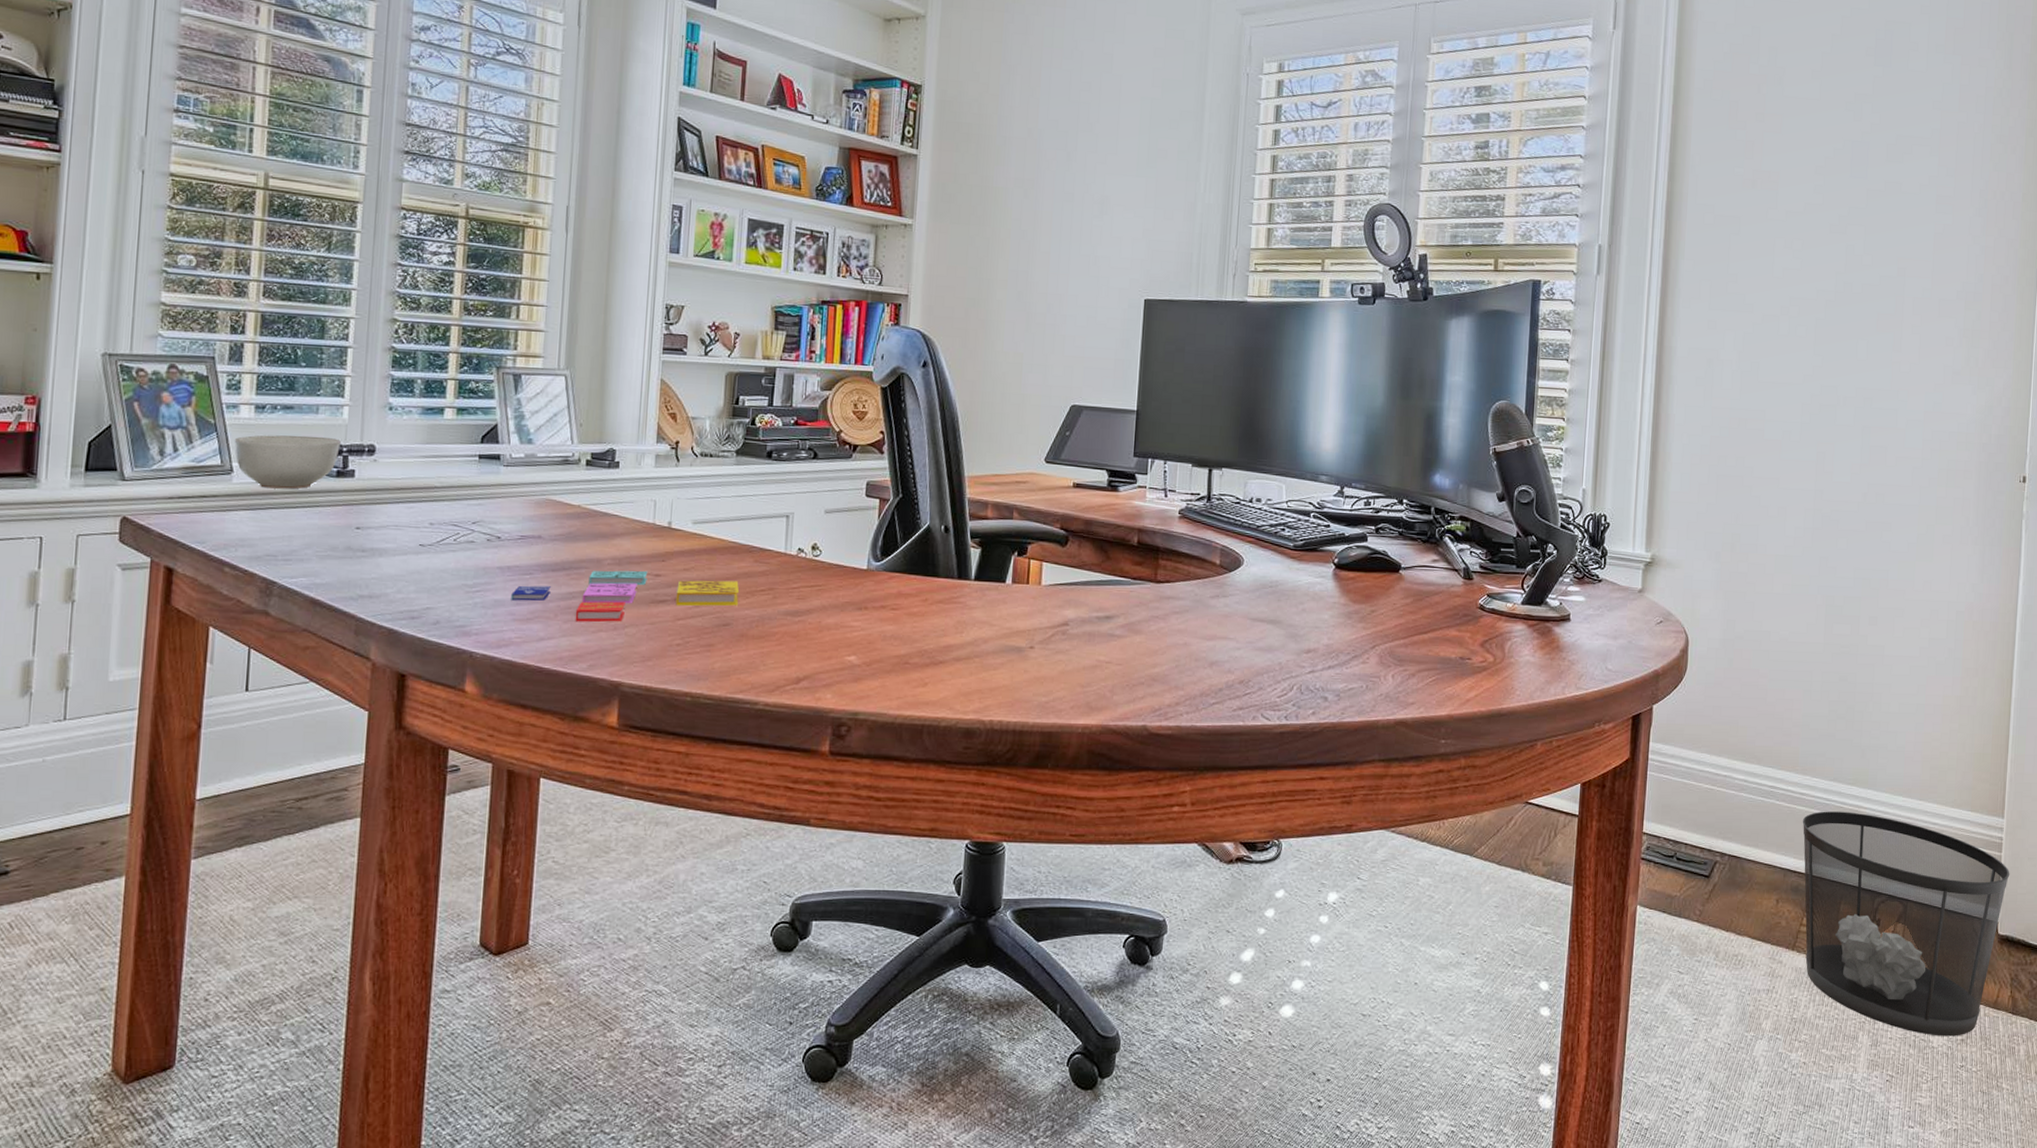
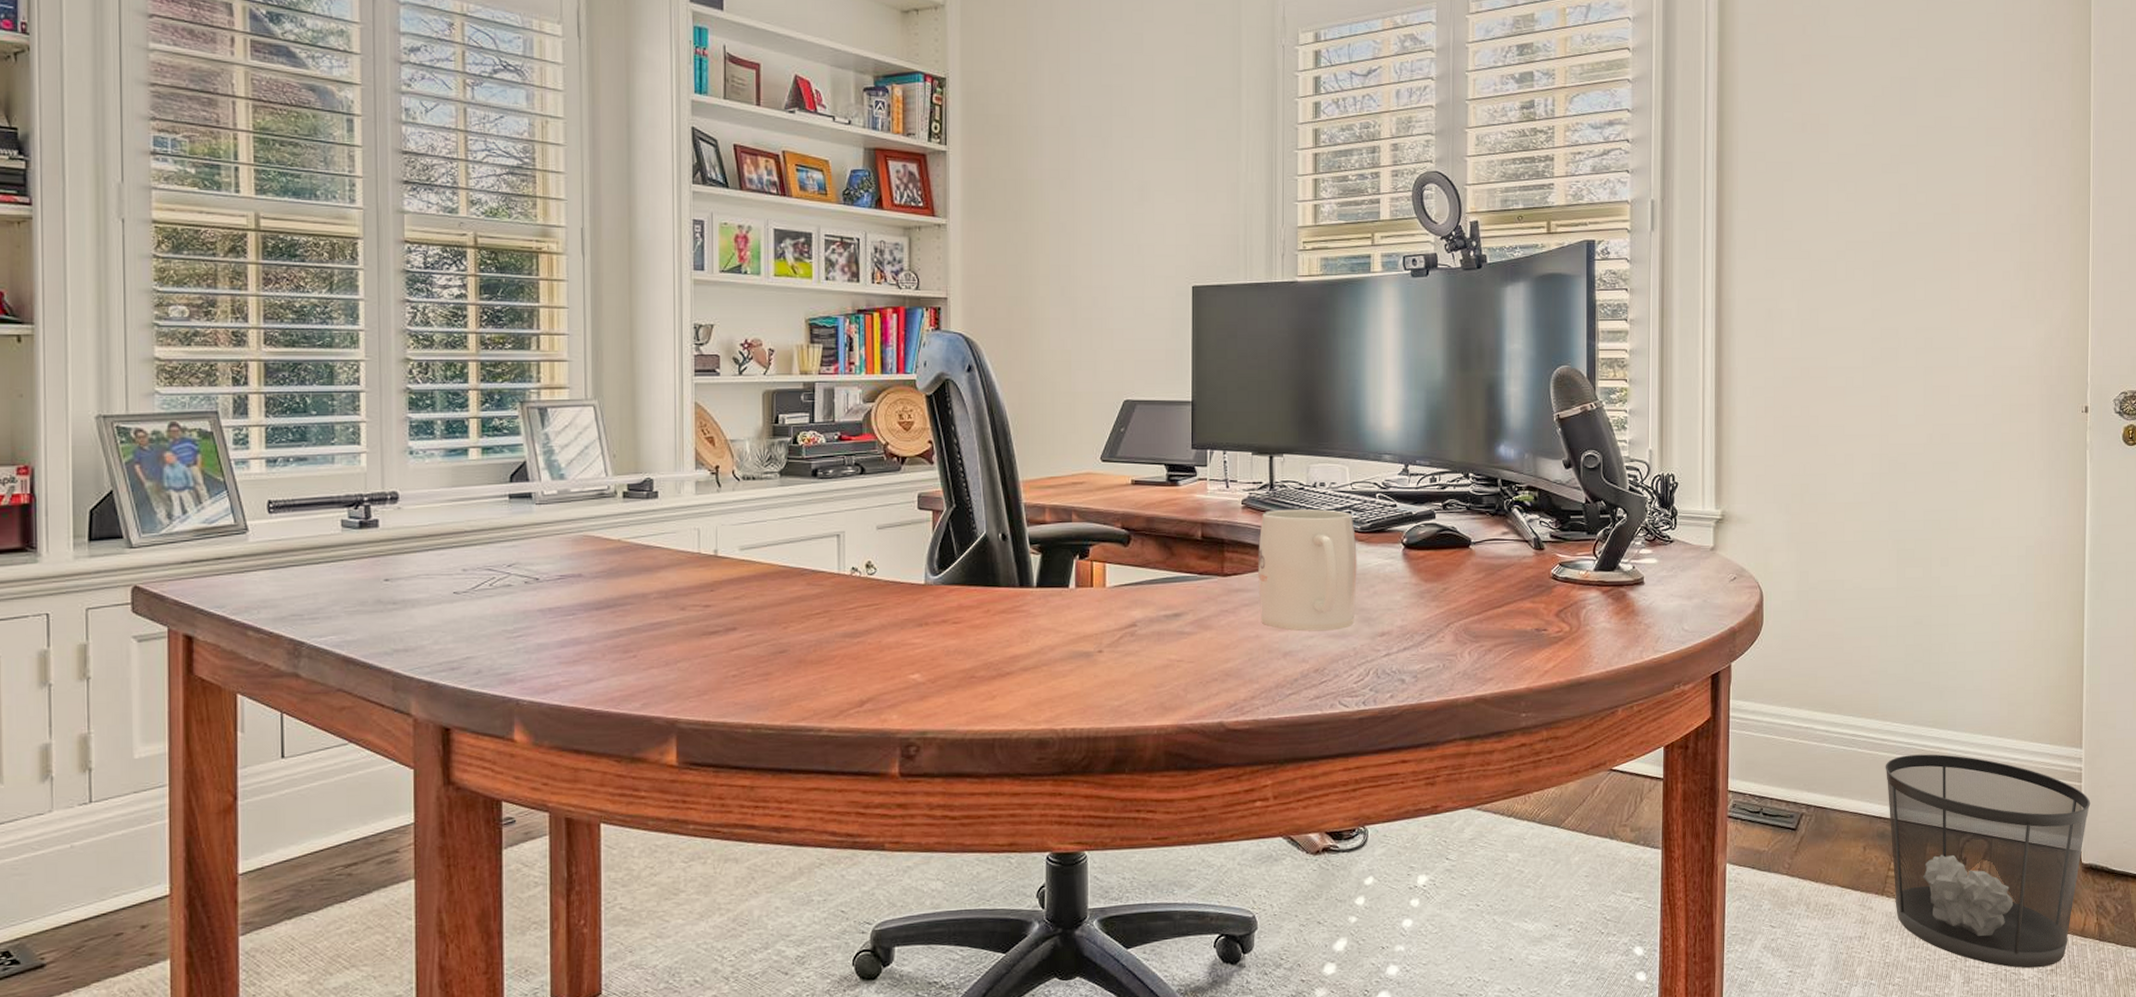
bowl: present [234,435,341,489] -> none [246,487,361,545]
books: present [511,570,740,623] -> none [555,602,794,660]
mug: none [1189,522,1289,644] -> present [1258,508,1357,632]

